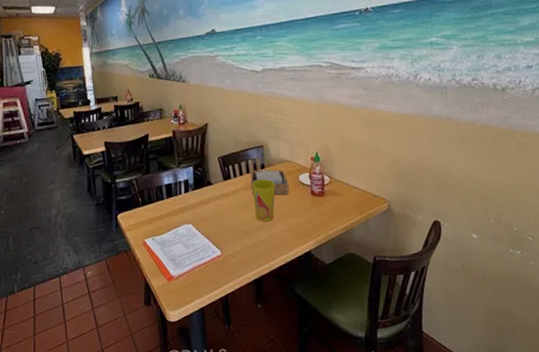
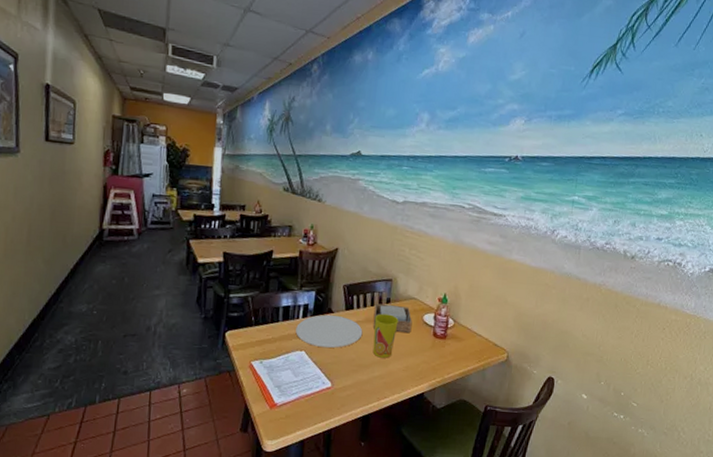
plate: none [180,186,243,219] -> present [296,314,363,349]

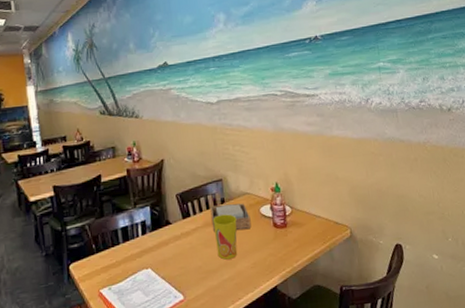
plate: present [296,314,363,349] -> none [137,225,205,262]

